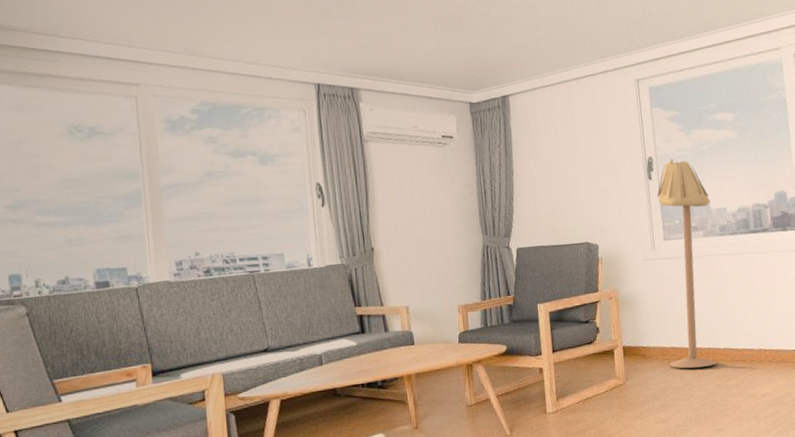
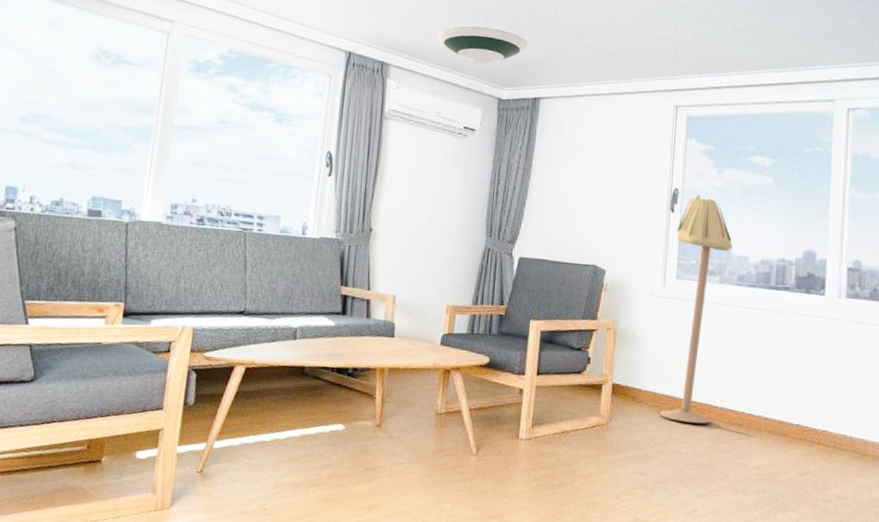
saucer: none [400,36,488,74] -> present [437,26,528,65]

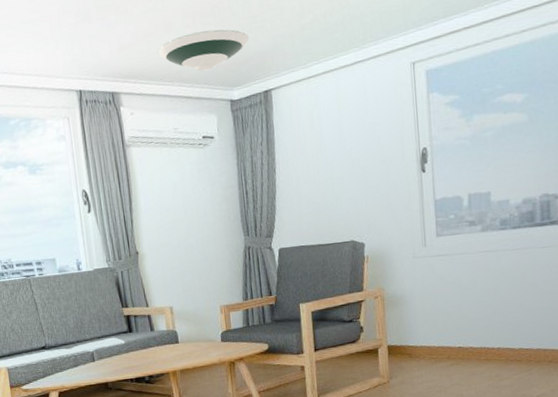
floor lamp: present [660,194,733,424] -> none [430,148,491,368]

